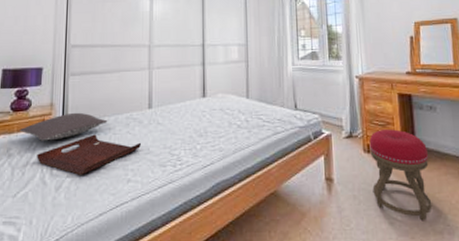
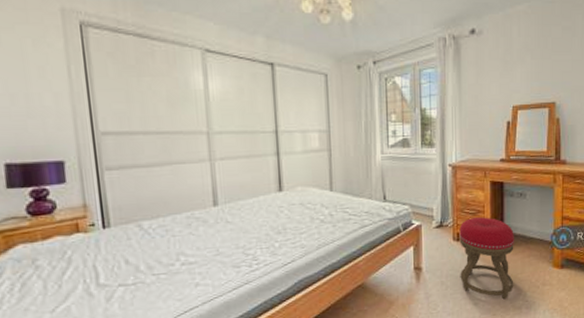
pillow: present [19,112,108,141] -> none [44,213,163,249]
serving tray: present [37,134,141,175] -> none [75,237,208,283]

